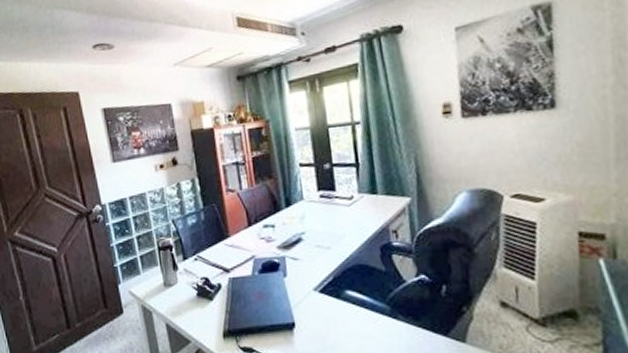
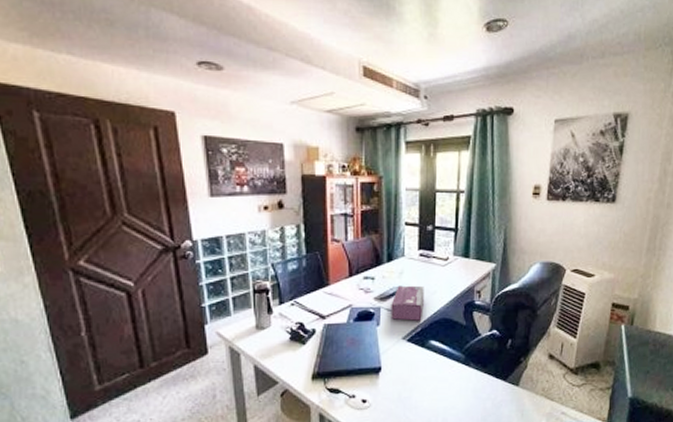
tissue box: none [296,229,333,270] -> present [391,285,424,321]

